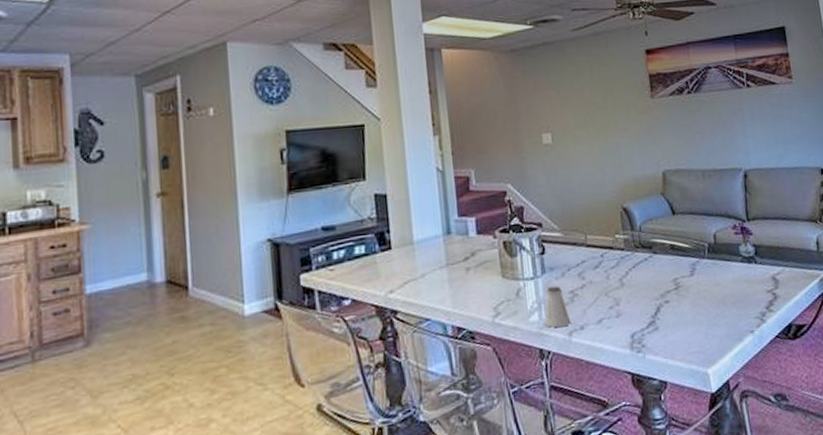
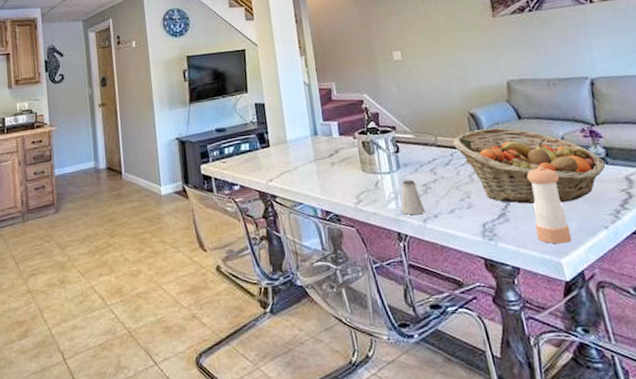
fruit basket: none [604,224,754,310] -> present [453,128,606,204]
pepper shaker: none [678,266,719,353] -> present [526,165,572,244]

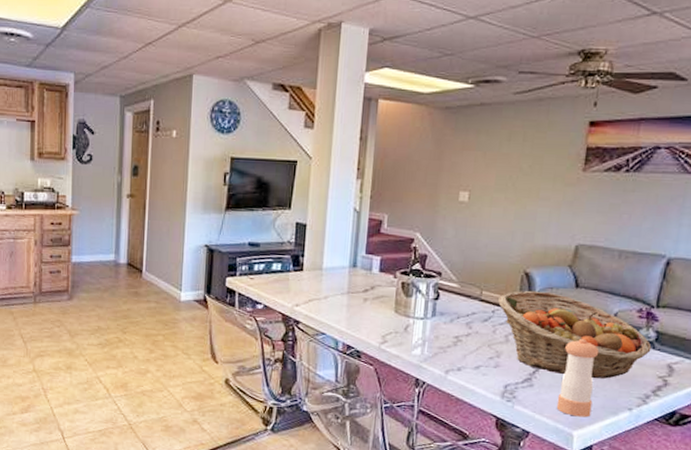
saltshaker: present [400,179,425,215] -> none [424,328,450,365]

